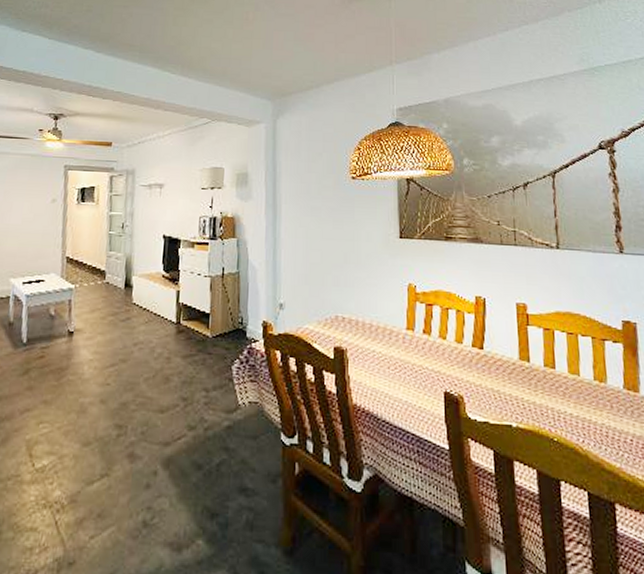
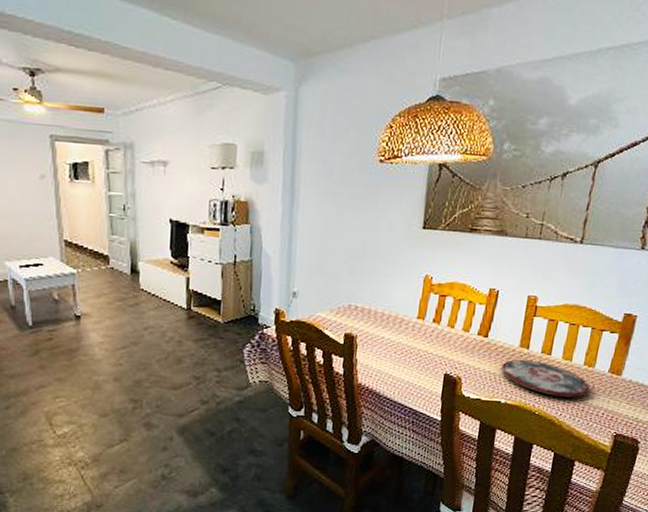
plate: none [504,373,609,420] -> present [501,359,590,397]

